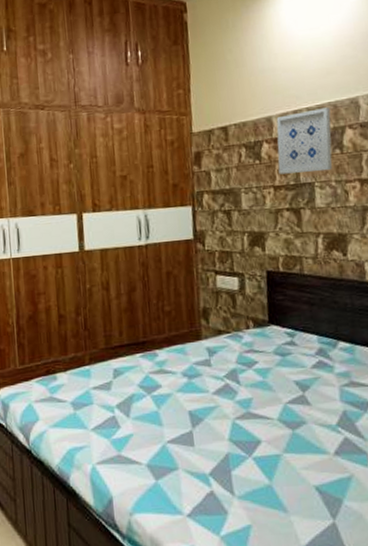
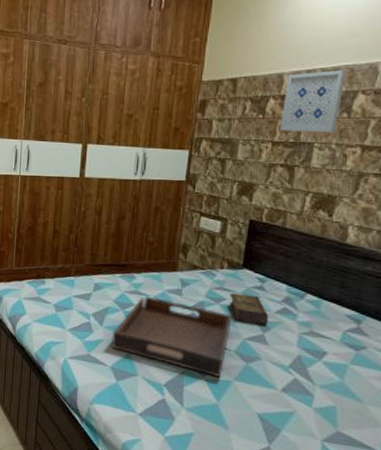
serving tray: none [142,373,270,453] -> present [111,296,233,377]
book: none [261,353,306,385] -> present [229,293,269,326]

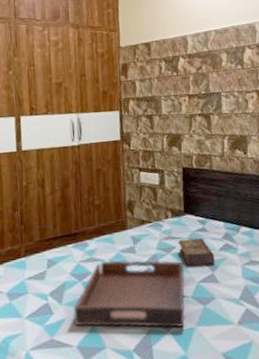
wall art: present [280,70,346,133] -> none [190,30,235,85]

